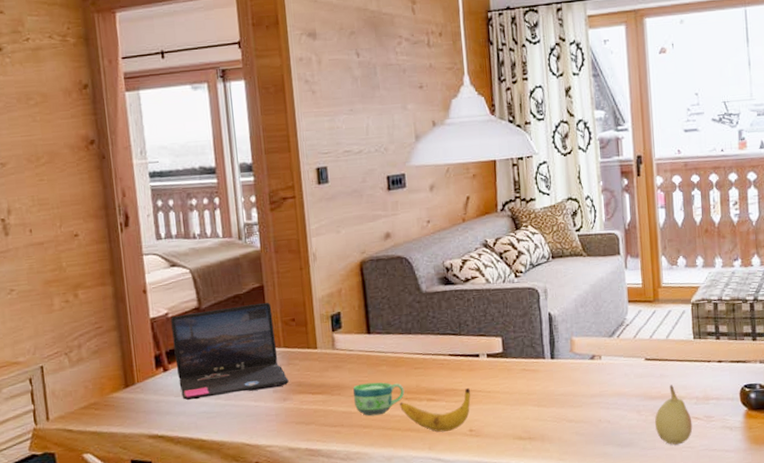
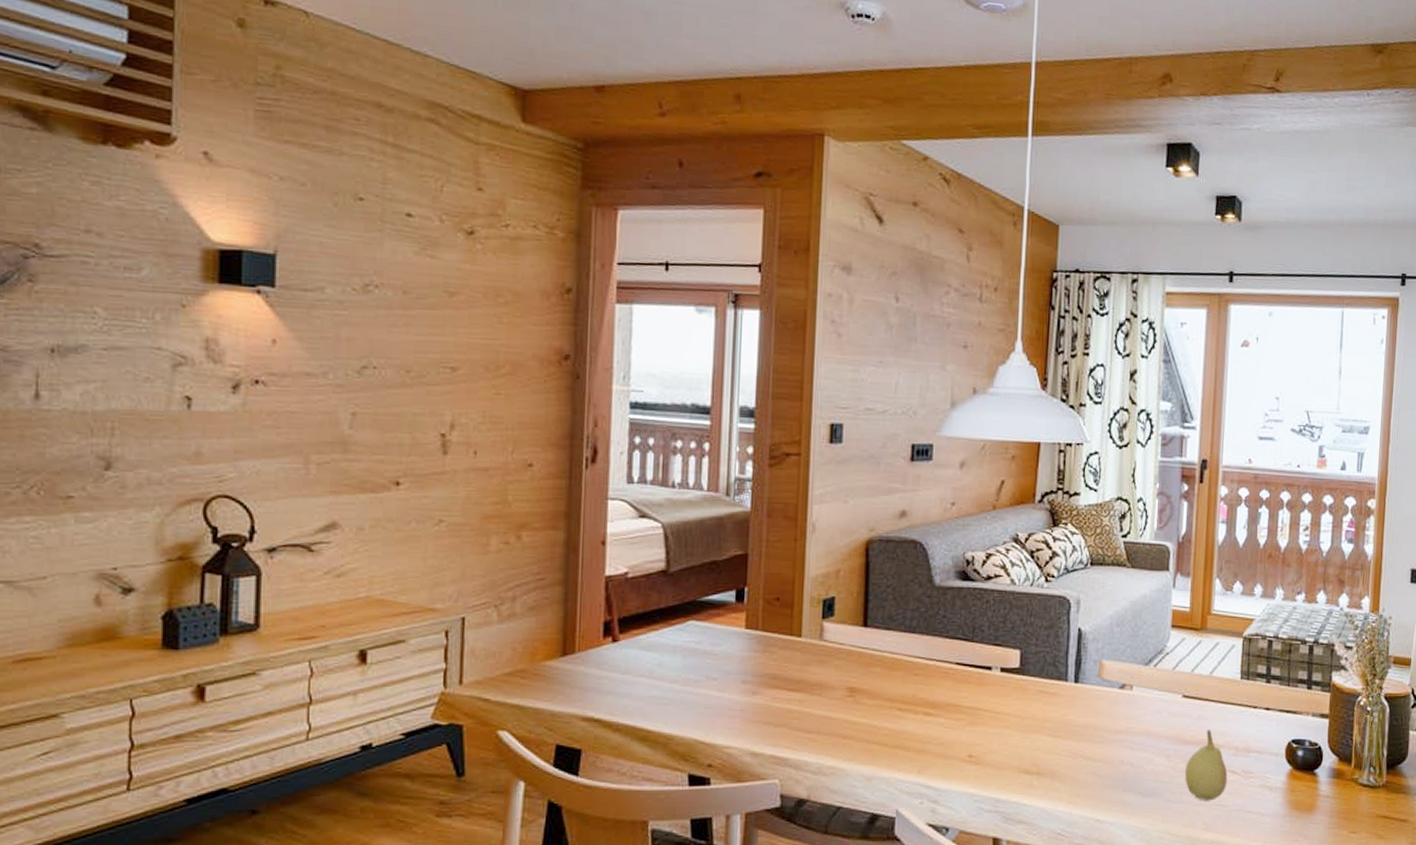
laptop: present [171,303,289,400] -> none [628,574,762,681]
cup: present [353,382,405,416] -> none [836,685,898,725]
banana: present [400,388,471,432] -> none [890,705,975,754]

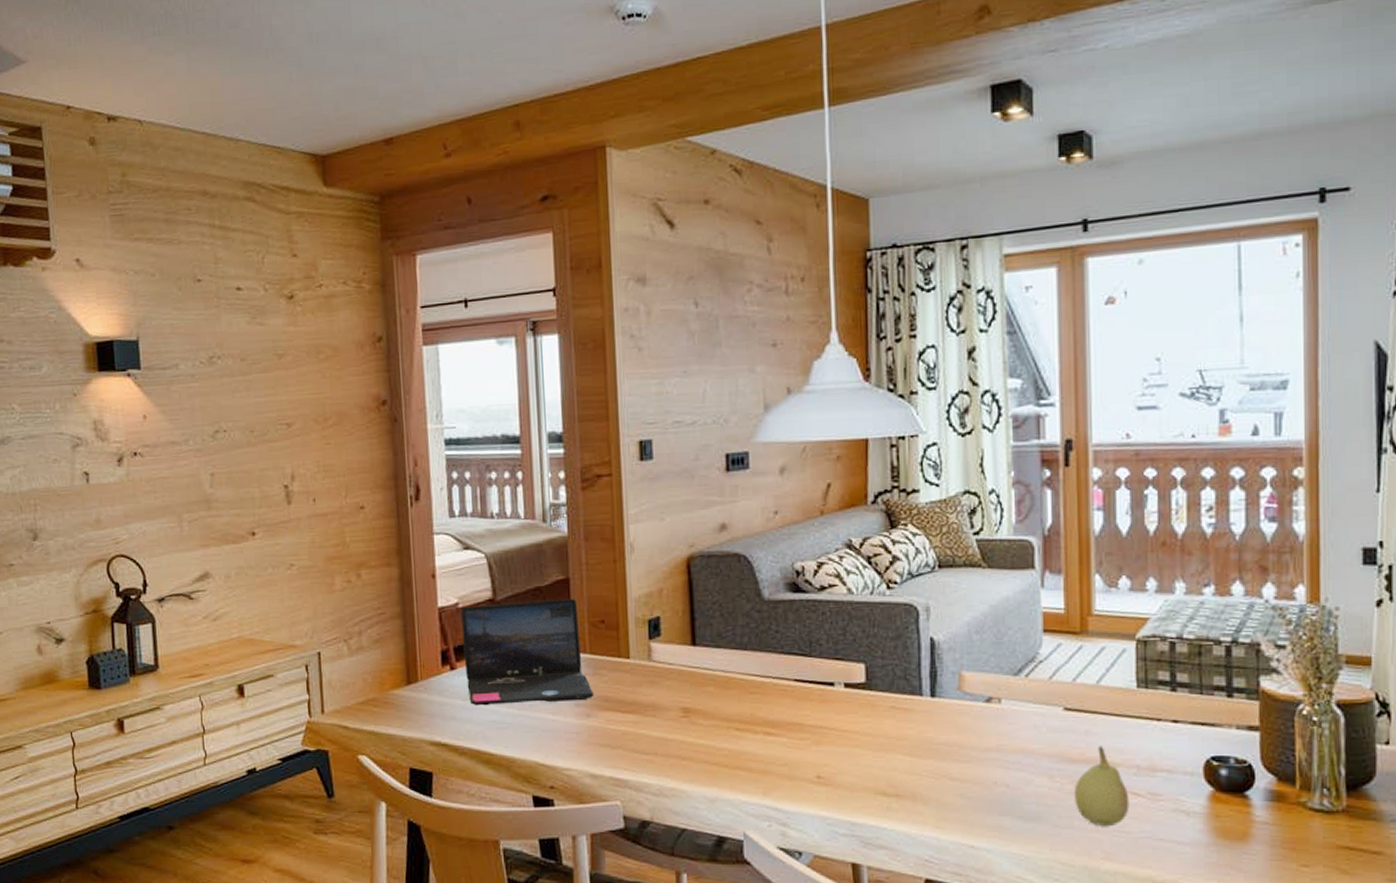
laptop: none [628,574,762,681] -> present [461,599,594,706]

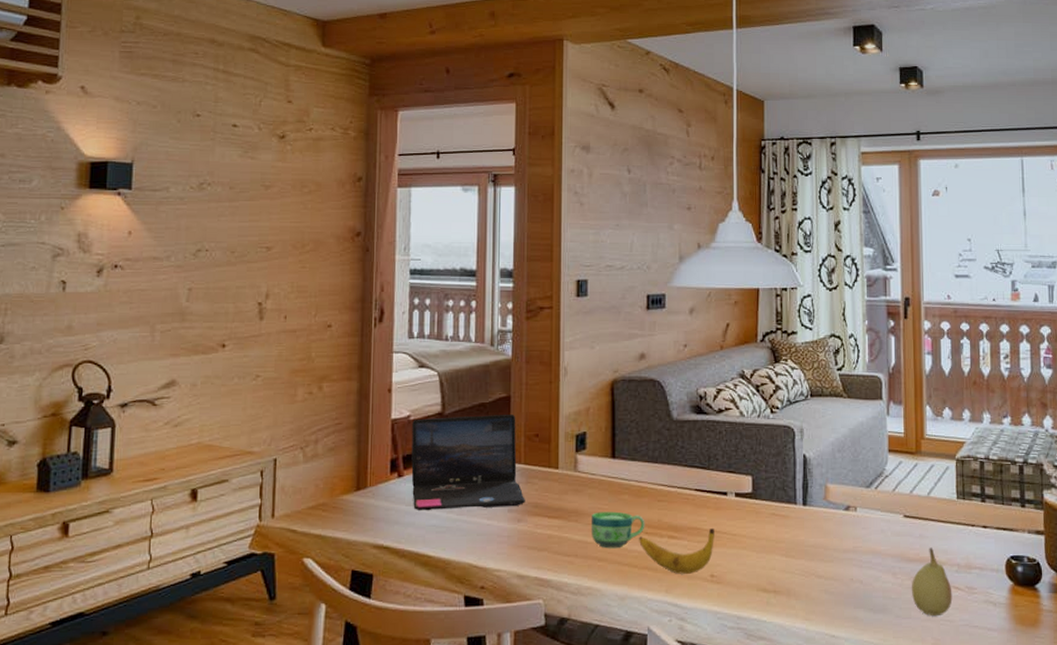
cup: none [671,705,736,746] -> present [590,511,645,549]
banana: none [729,724,820,775] -> present [639,528,714,574]

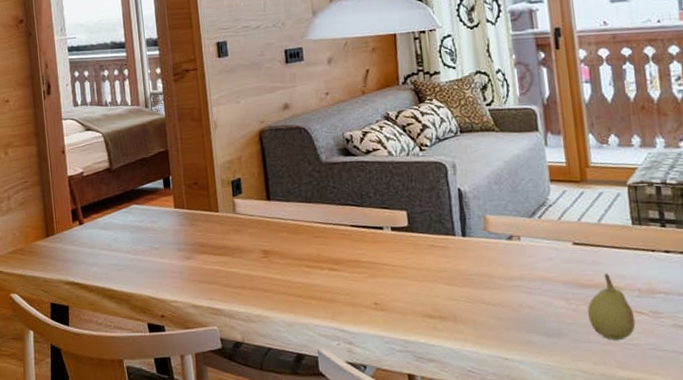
laptop: present [411,415,525,511] -> none [86,166,192,253]
cup: present [590,511,645,549] -> none [254,248,306,281]
banana: present [639,528,714,574] -> none [301,260,375,303]

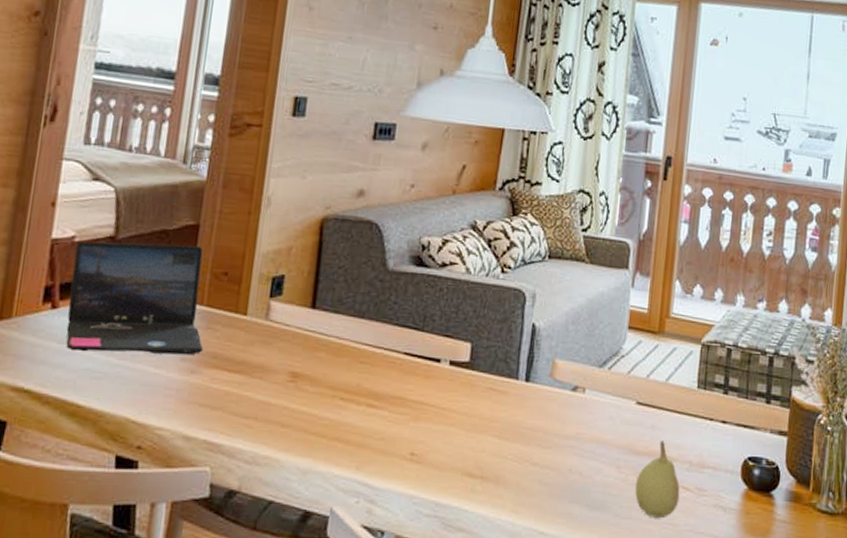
laptop: none [86,166,192,253] -> present [66,241,204,355]

